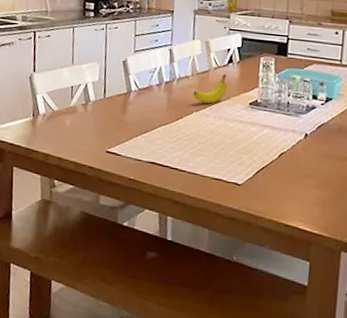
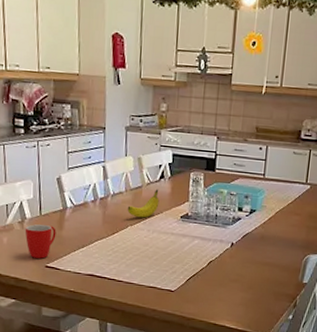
mug: none [88,107,119,143] -> present [25,224,56,259]

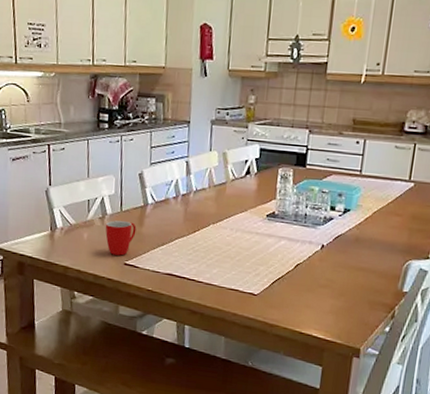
fruit: present [127,189,159,218] -> none [210,185,244,216]

